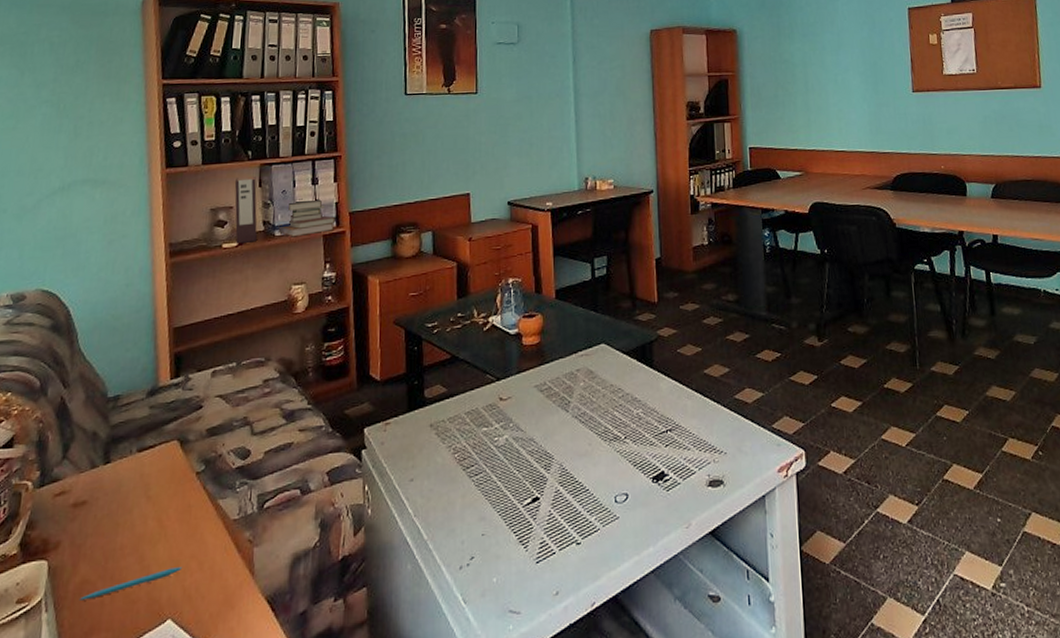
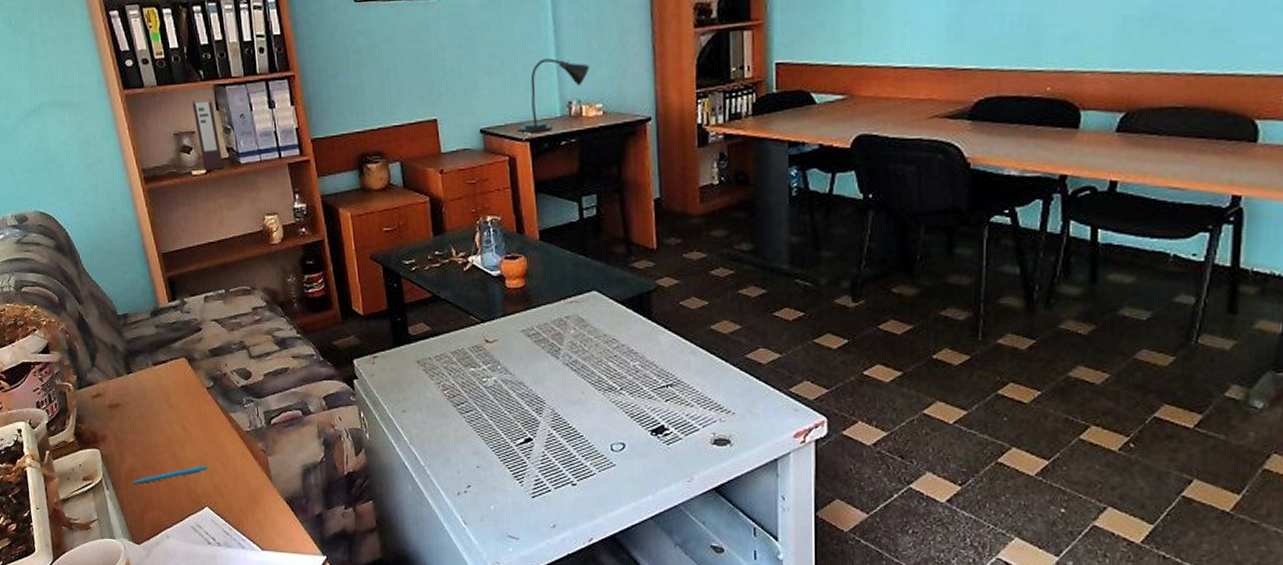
books: present [278,197,336,237] -> none [242,121,299,165]
desk lamp: none [541,143,604,205] -> present [518,58,590,134]

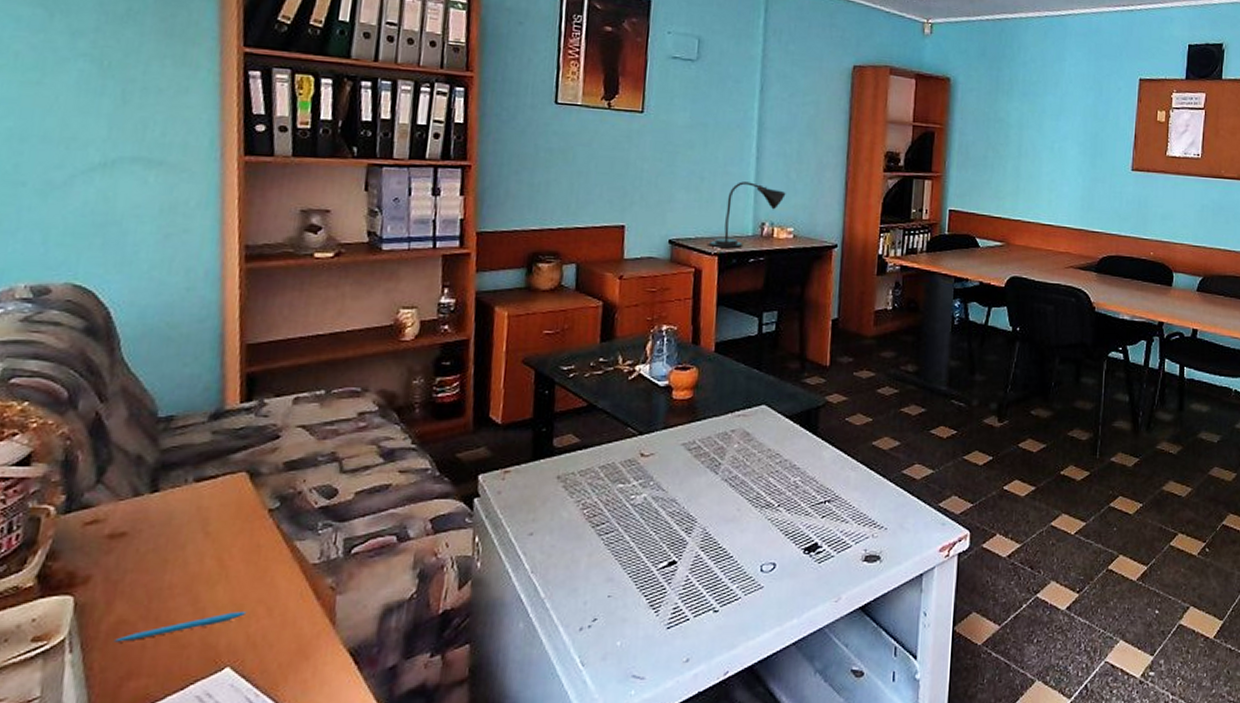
binder: present [192,99,224,172] -> none [331,177,362,255]

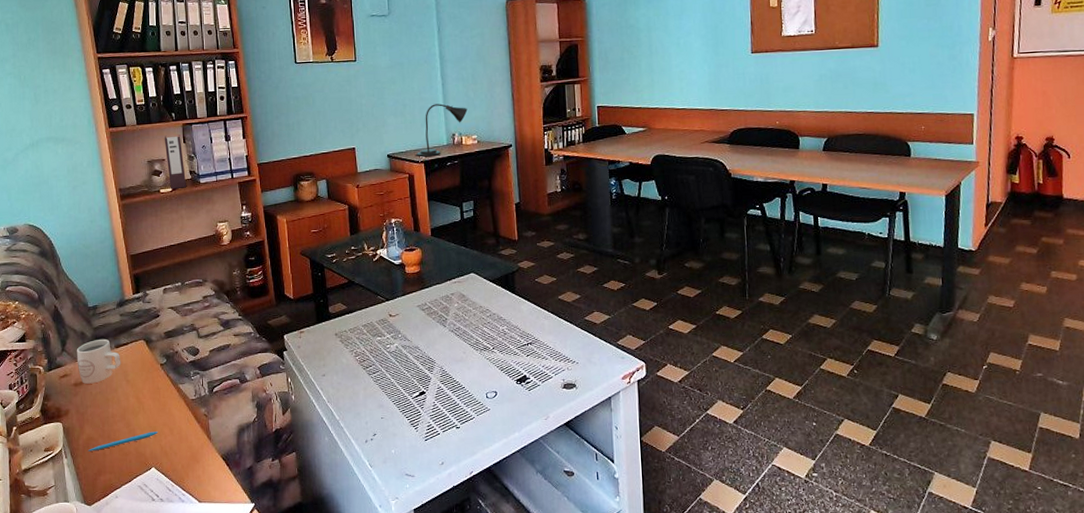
mug: none [119,467,201,536] -> present [76,338,121,384]
binder: none [331,177,362,255] -> present [164,135,186,190]

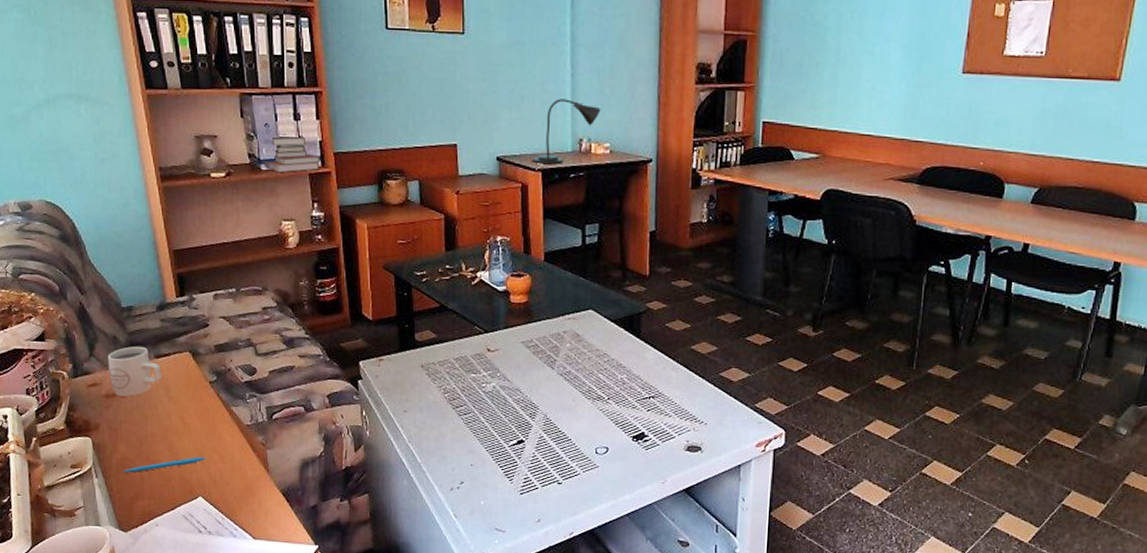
binder: present [164,135,186,190] -> none [216,106,243,175]
books: none [202,151,247,184] -> present [263,133,321,173]

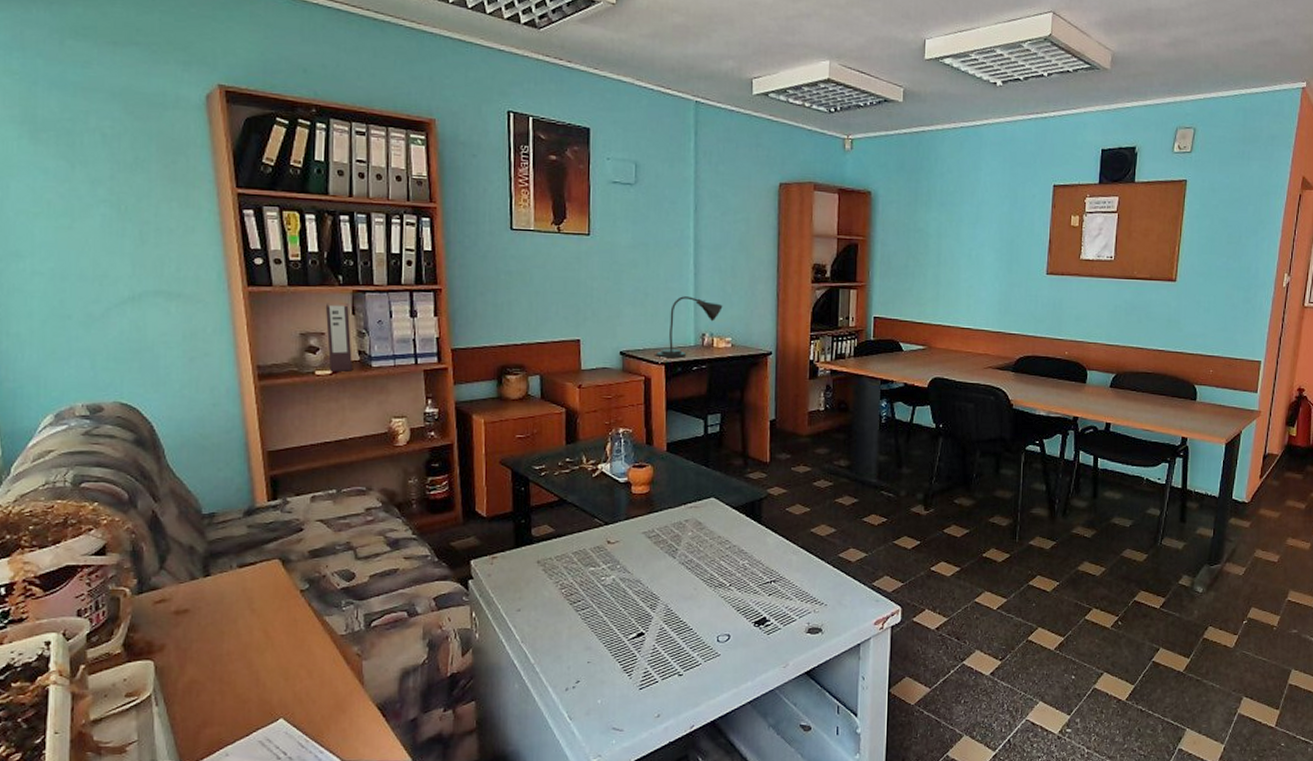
mug: present [107,346,162,397] -> none [180,555,245,612]
pen: present [122,457,207,473] -> none [189,674,292,698]
binder: none [216,106,243,175] -> present [325,303,352,372]
books: present [263,133,321,173] -> none [375,330,437,370]

